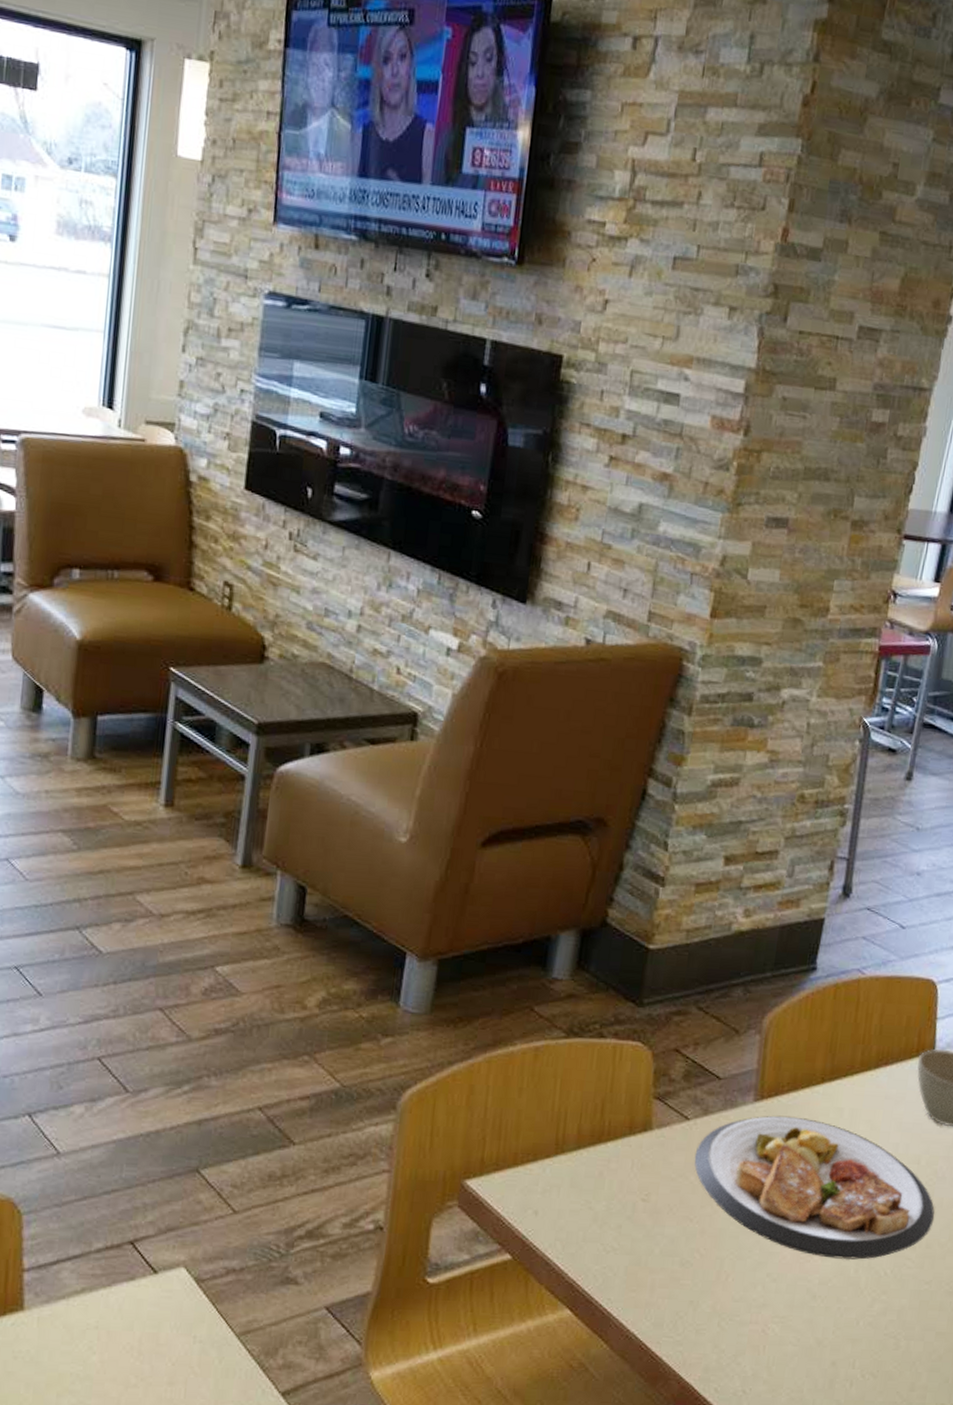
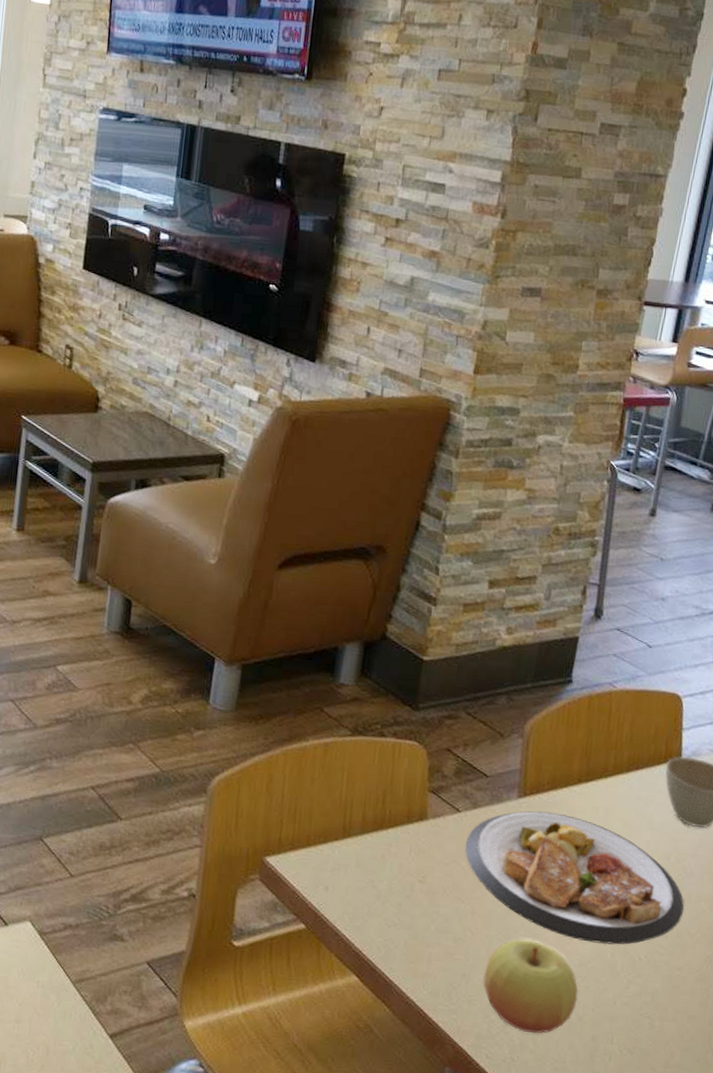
apple: none [712,1259,818,1363] -> present [483,939,579,1034]

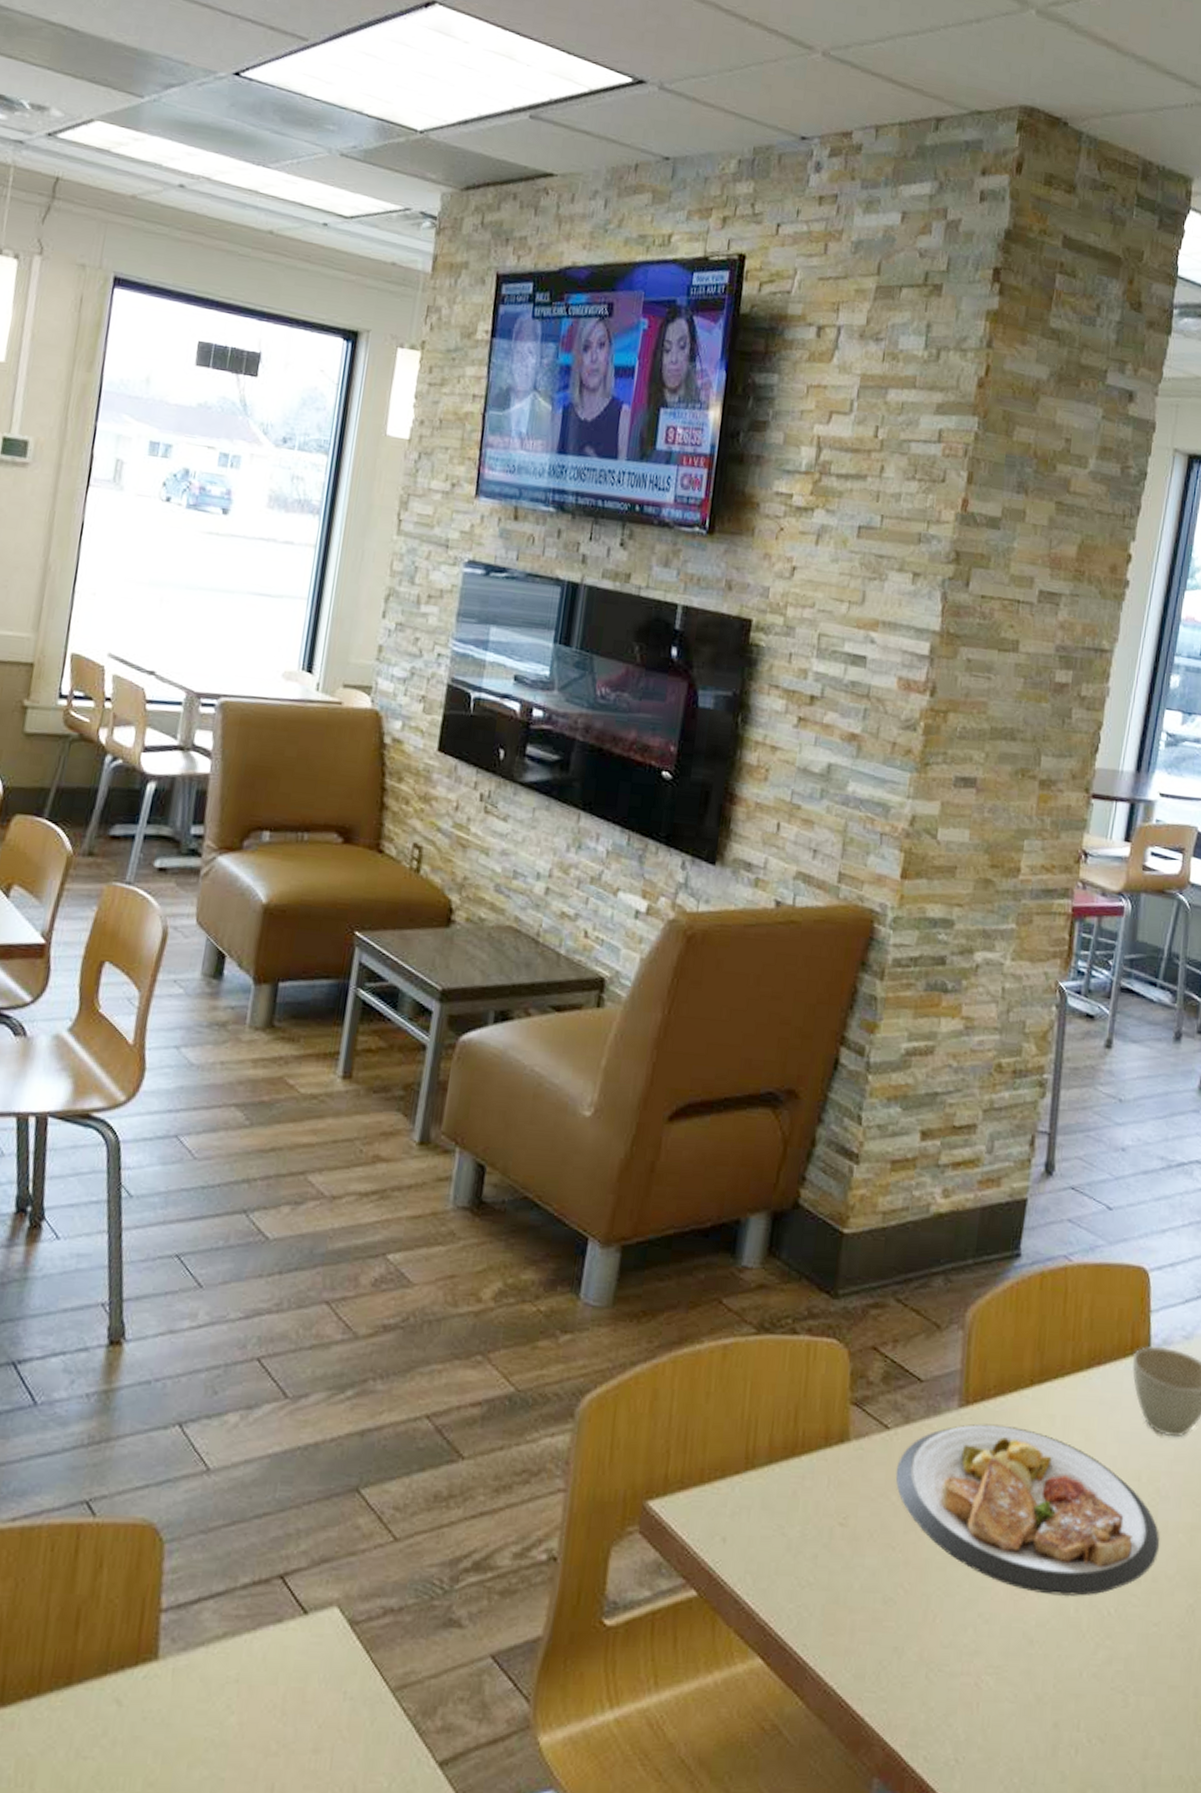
apple: present [483,939,579,1034] -> none [919,1595,1036,1724]

